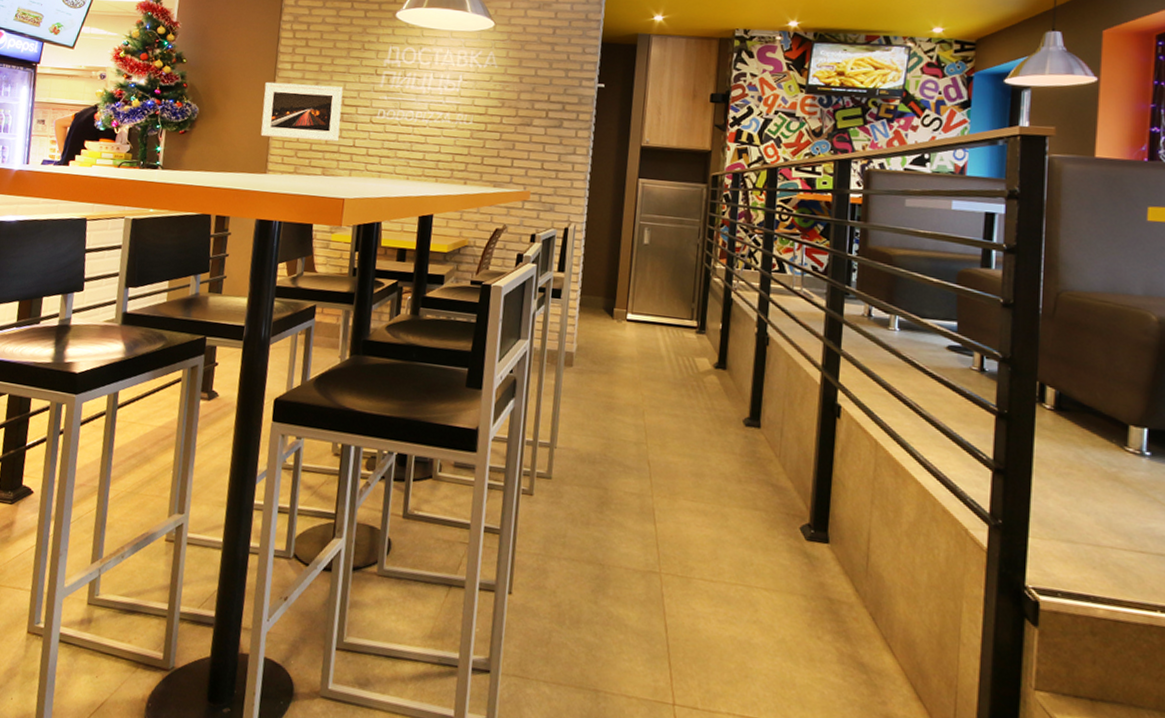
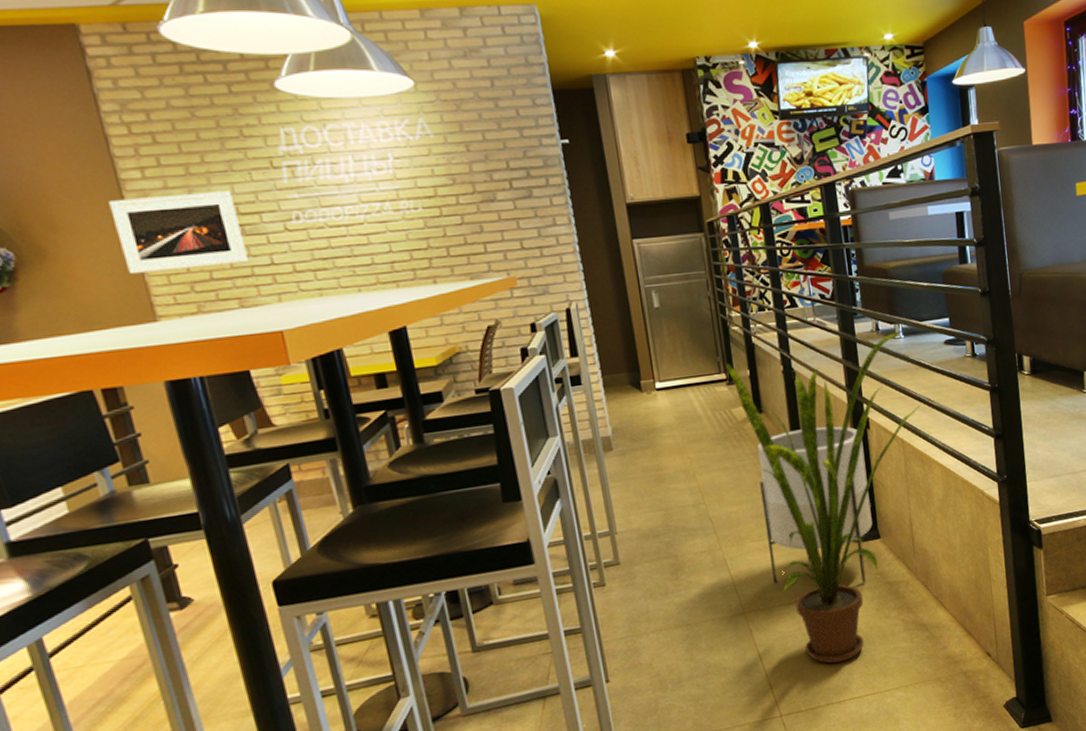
house plant: none [698,312,905,671] -> present [725,329,920,664]
planter: none [699,395,829,589] -> present [757,426,873,584]

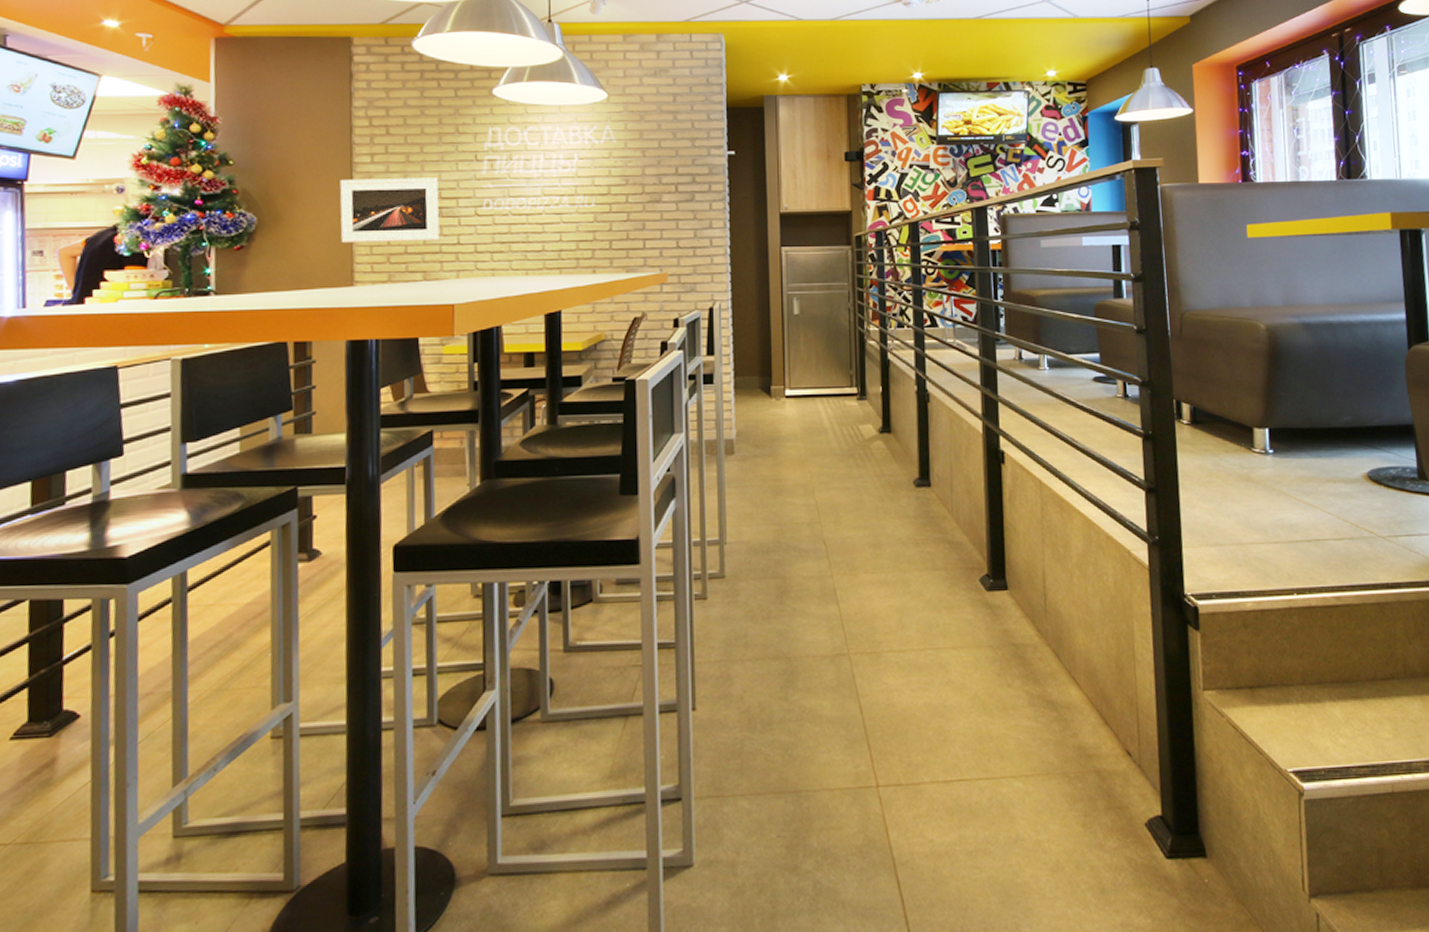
house plant: present [725,329,920,664] -> none [857,360,1062,732]
planter: present [757,426,873,584] -> none [880,455,1000,641]

